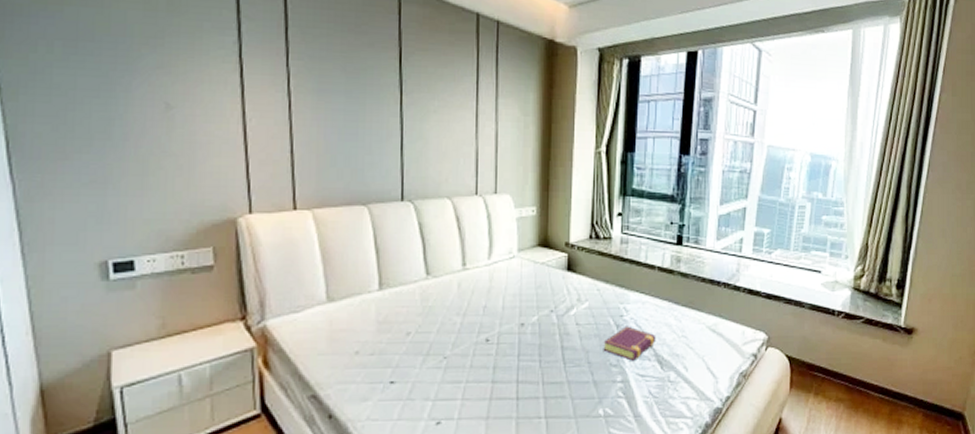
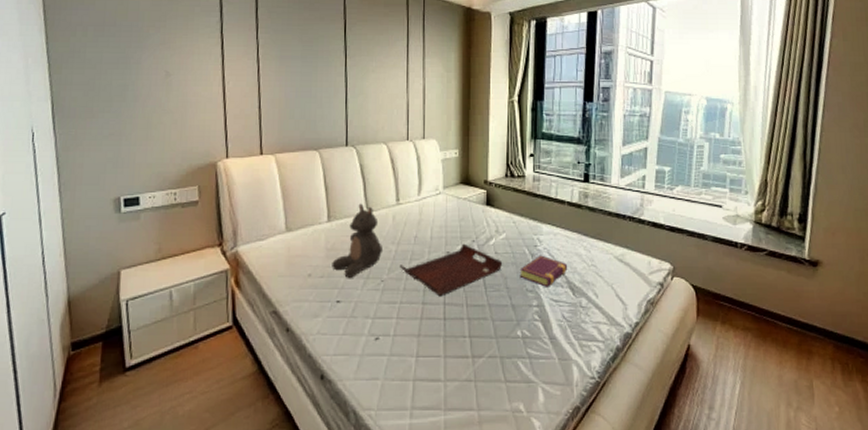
teddy bear: none [384,268,445,356] -> present [332,203,382,279]
serving tray: none [466,313,585,374] -> present [400,243,503,297]

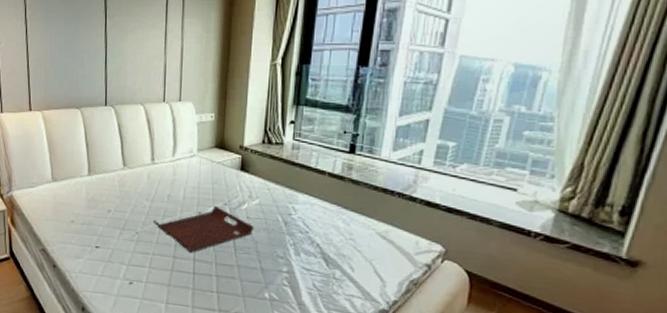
teddy bear: present [332,203,382,279] -> none [92,160,137,228]
book: present [519,255,568,287] -> none [271,224,323,256]

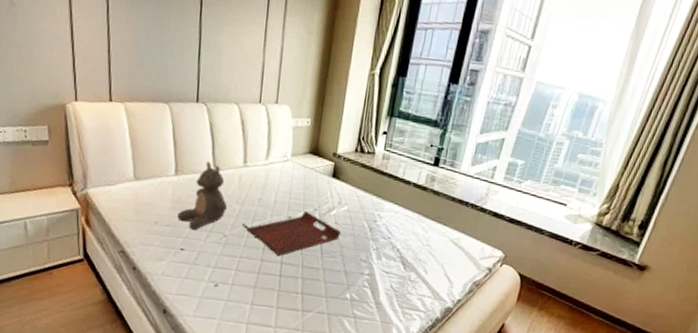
teddy bear: none [92,160,137,228] -> present [177,161,227,231]

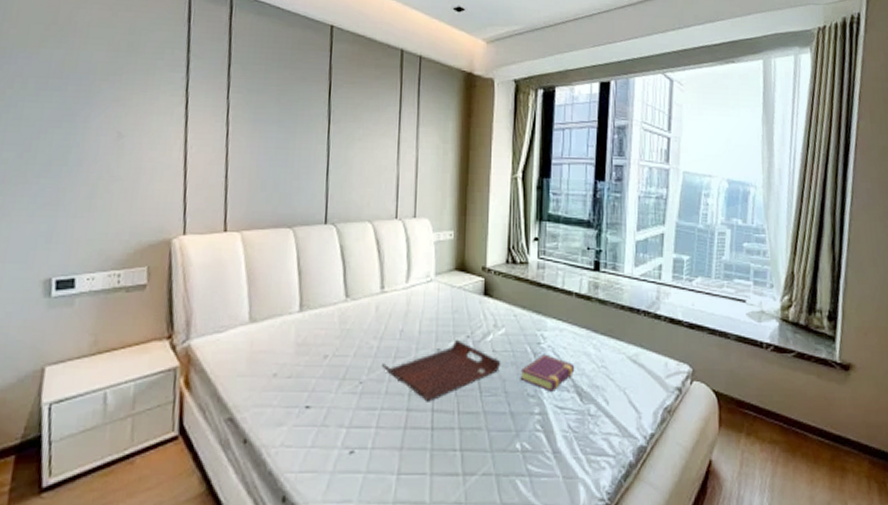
teddy bear: present [177,161,227,231] -> none [302,290,362,380]
book: none [355,230,404,259] -> present [520,354,575,392]

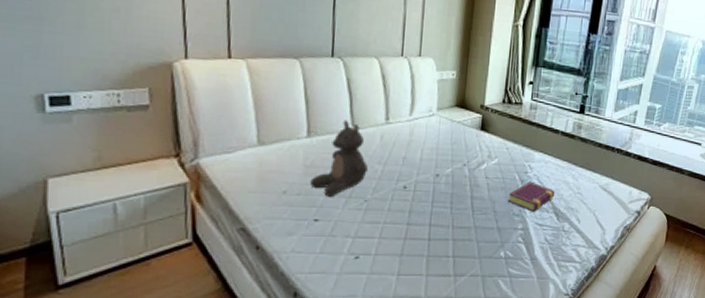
teddy bear: none [302,290,362,380] -> present [310,120,368,198]
serving tray: present [382,339,501,402] -> none [386,166,493,218]

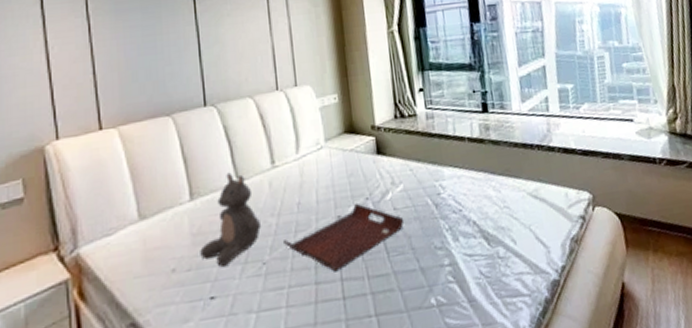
serving tray: none [386,166,493,218] -> present [284,203,404,272]
book: present [507,181,555,212] -> none [424,204,479,241]

